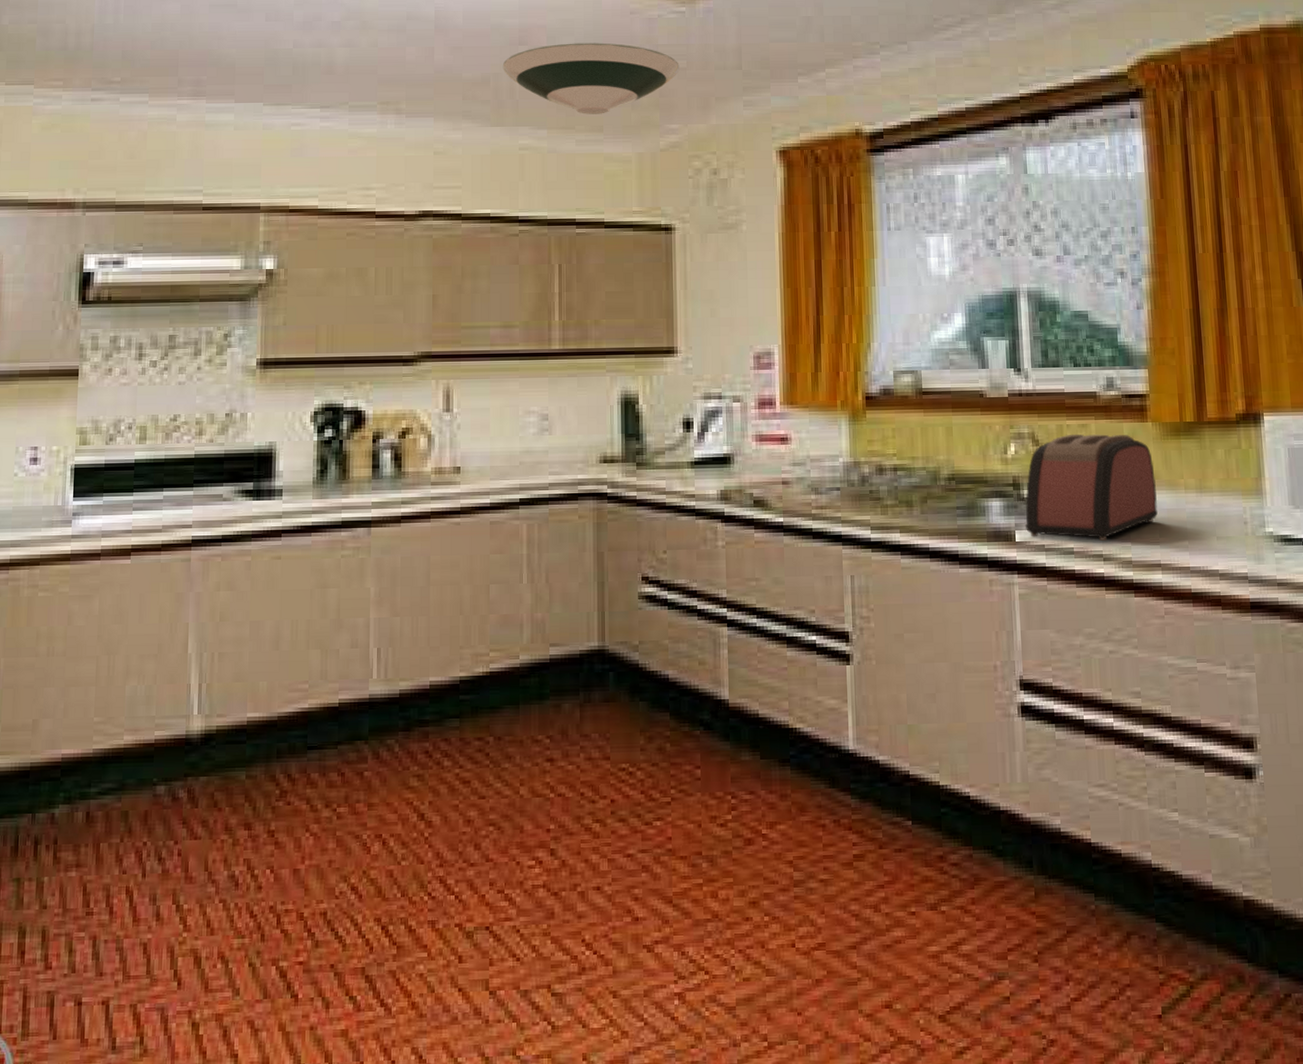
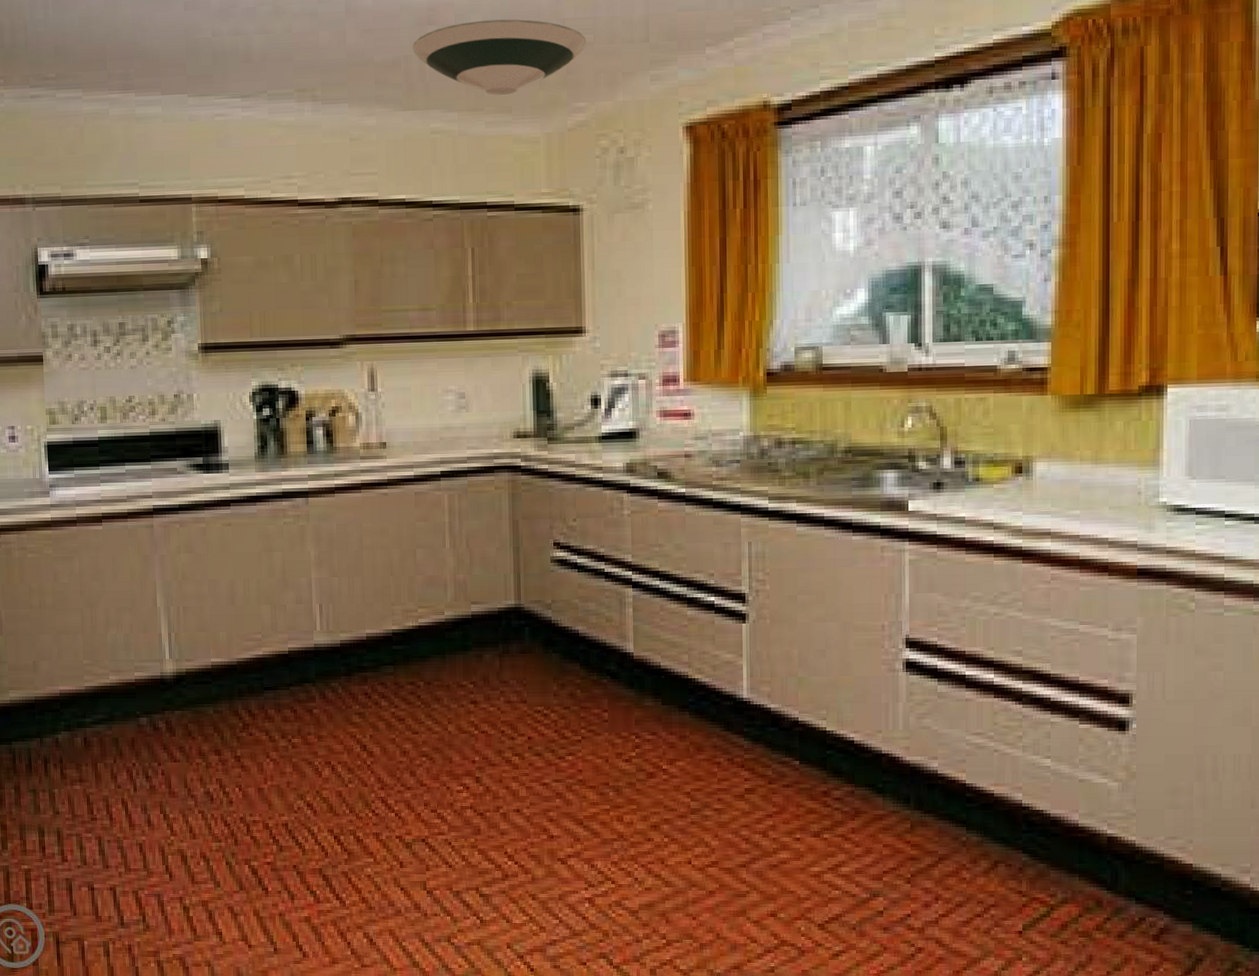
toaster: present [1025,434,1158,542] -> none [919,407,1051,511]

